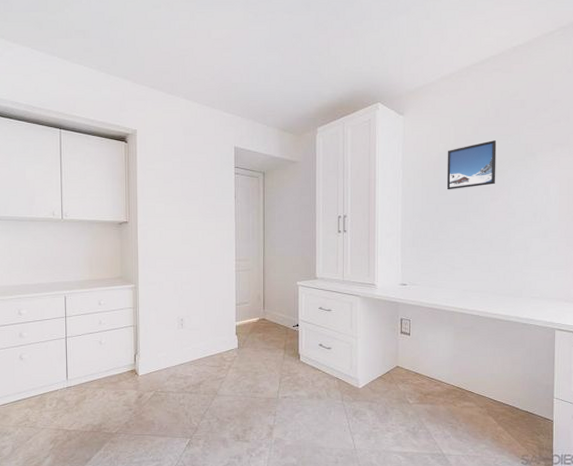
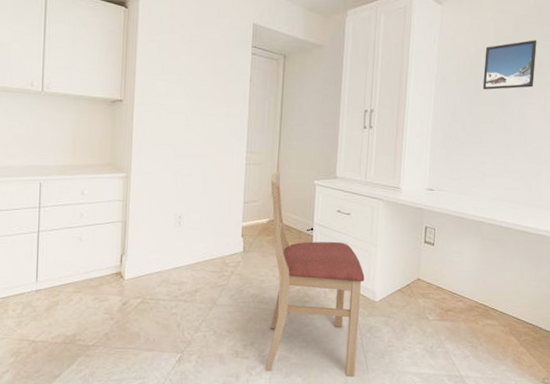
chair: none [258,275,348,457] -> present [265,171,365,377]

